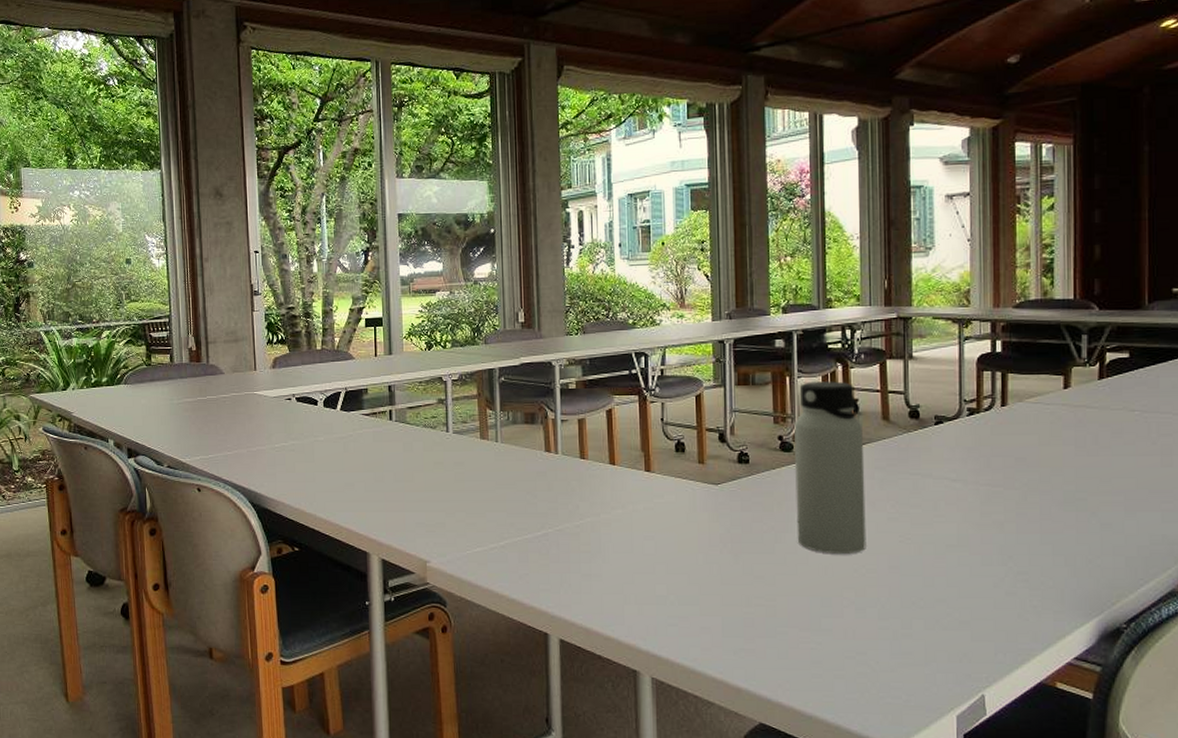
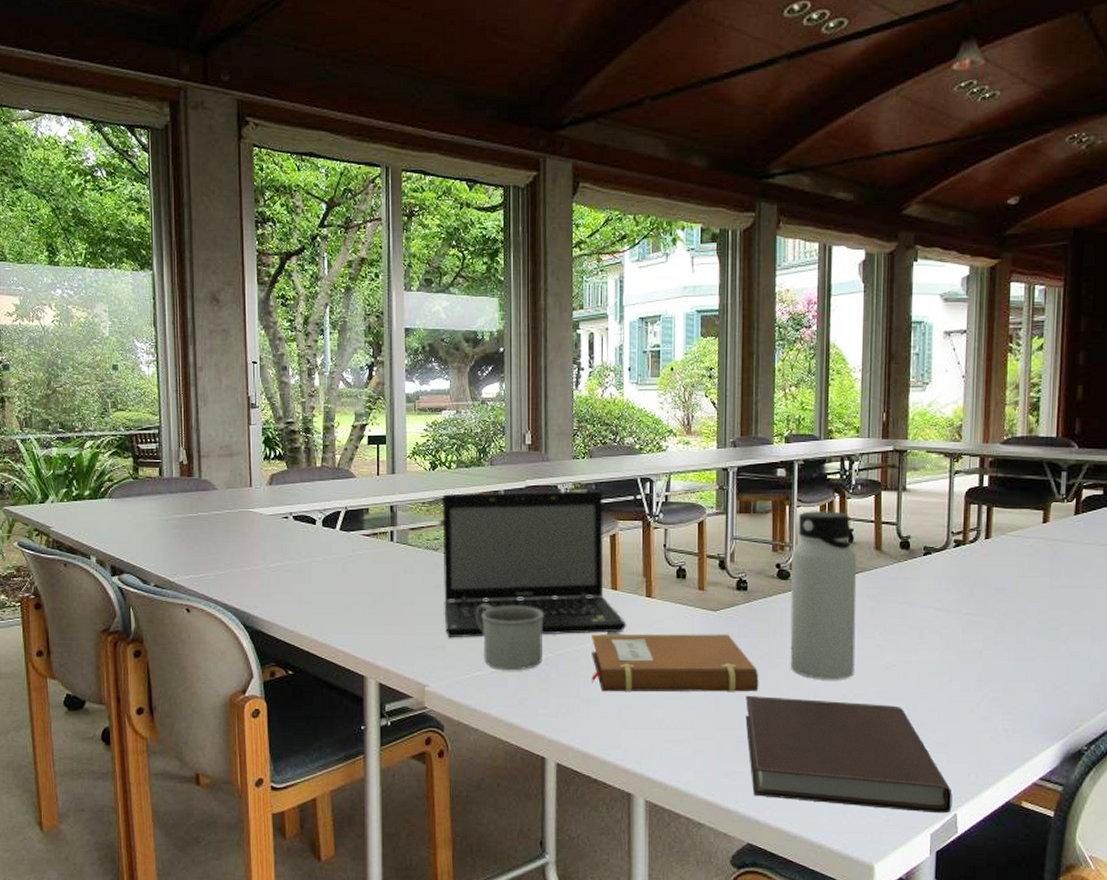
laptop: none [438,365,627,513] -> present [442,489,627,637]
mug: none [475,480,542,547] -> present [476,604,544,671]
notebook: none [591,508,766,568] -> present [591,634,759,692]
notebook: none [752,571,979,694] -> present [745,696,953,814]

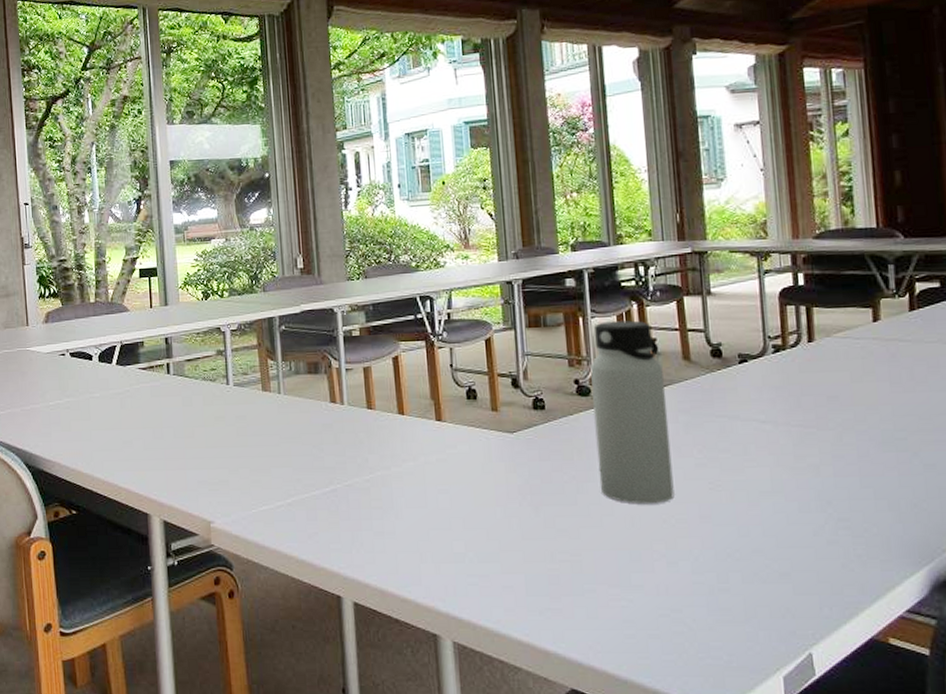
laptop: present [442,489,627,637] -> none [216,311,418,470]
mug: present [476,604,544,671] -> none [258,435,331,504]
notebook: present [591,634,759,692] -> none [381,457,568,524]
notebook: present [745,696,953,814] -> none [554,524,806,653]

